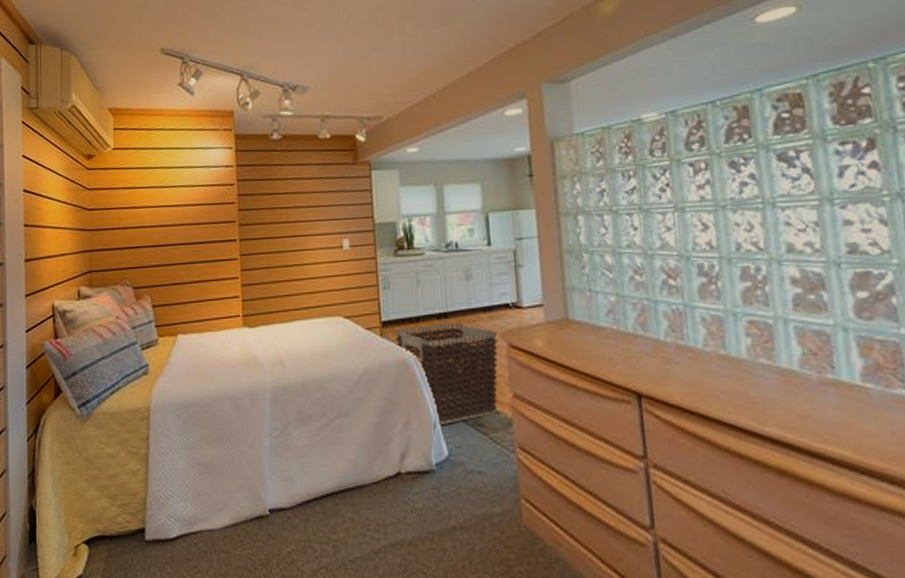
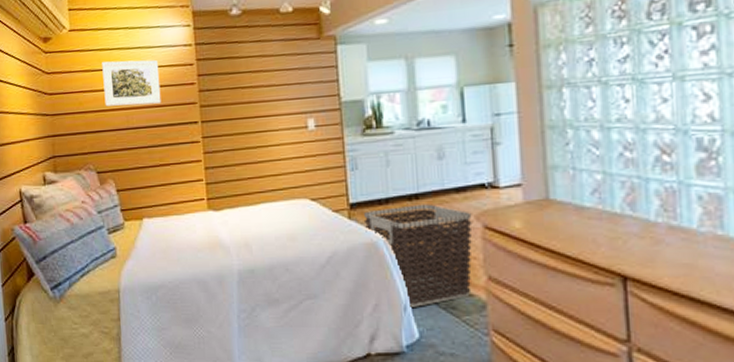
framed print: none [144,179,201,223] -> present [102,59,161,107]

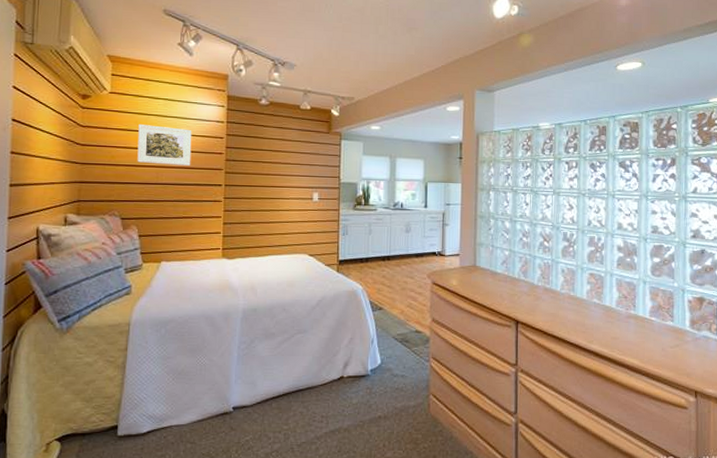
clothes hamper: present [363,204,473,307] -> none [348,264,425,340]

